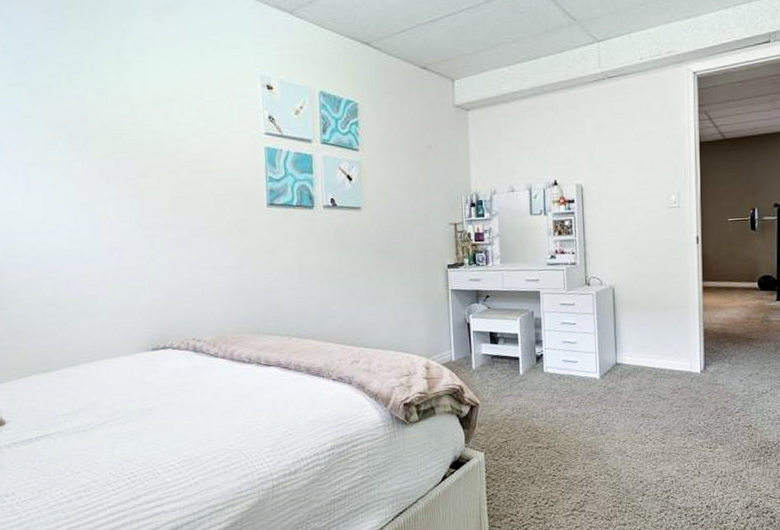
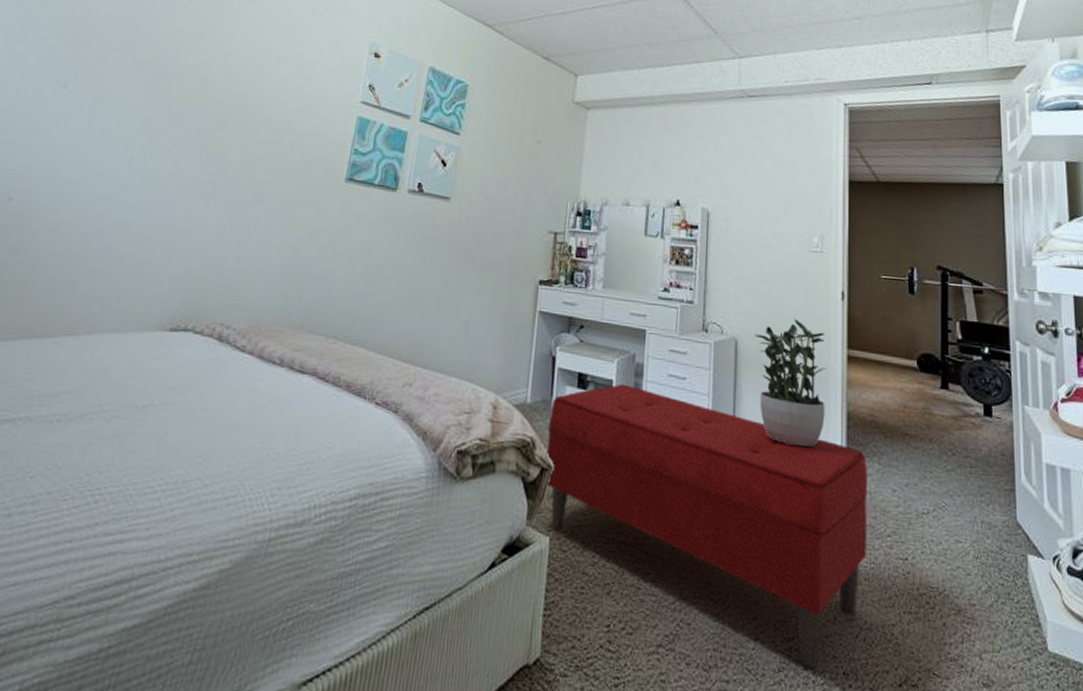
bench: none [471,335,721,508] -> present [545,383,868,669]
potted plant: none [627,264,687,360] -> present [754,319,826,446]

